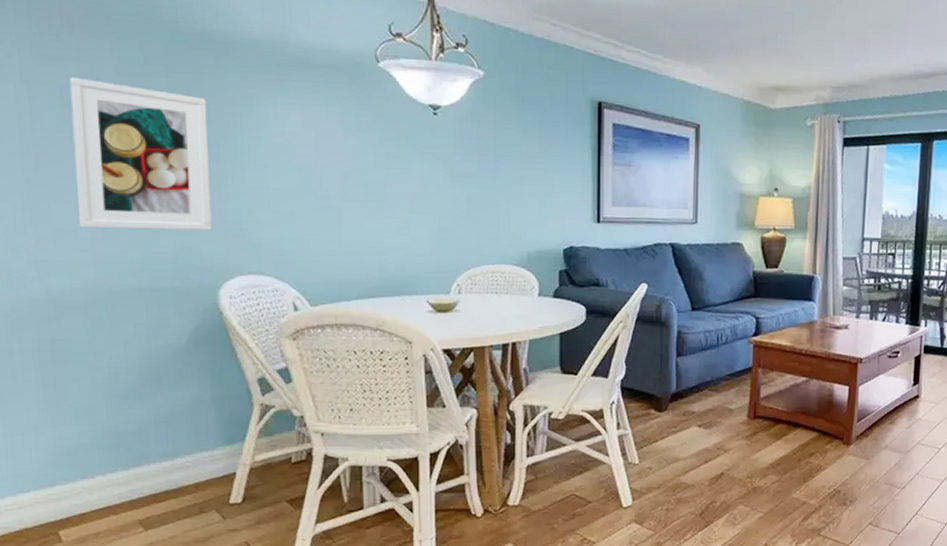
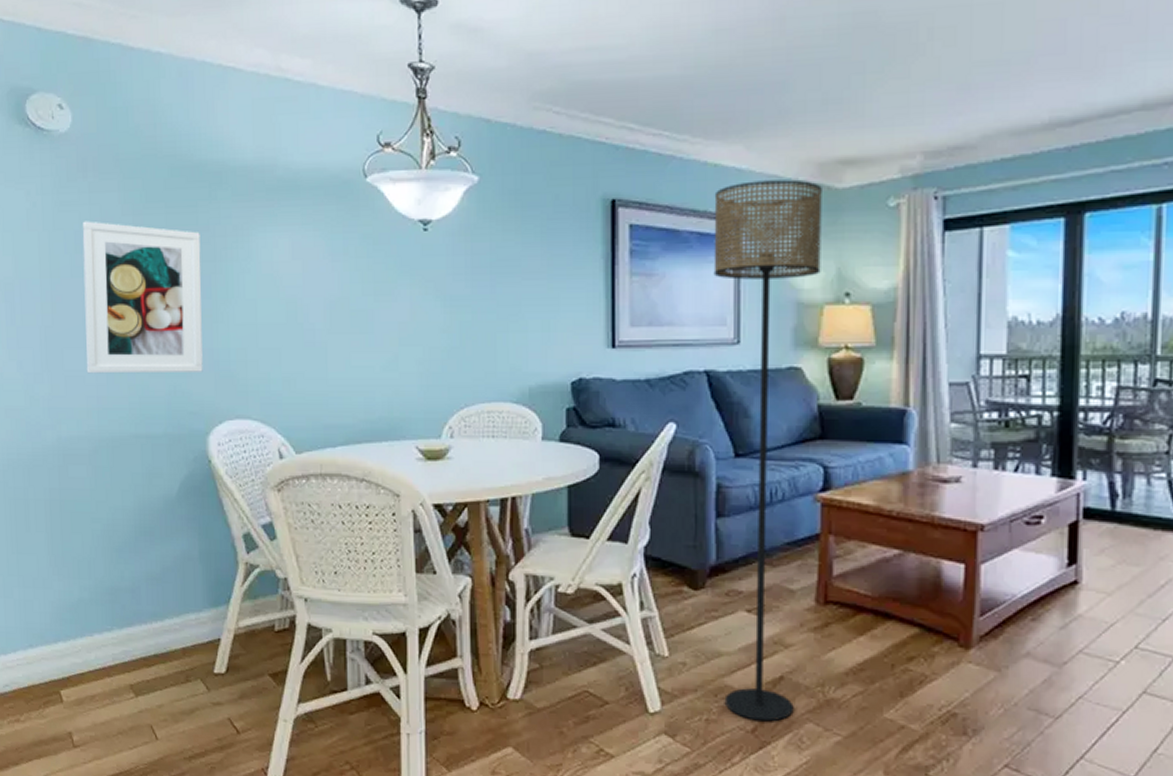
floor lamp: none [678,97,760,507] -> present [713,179,822,722]

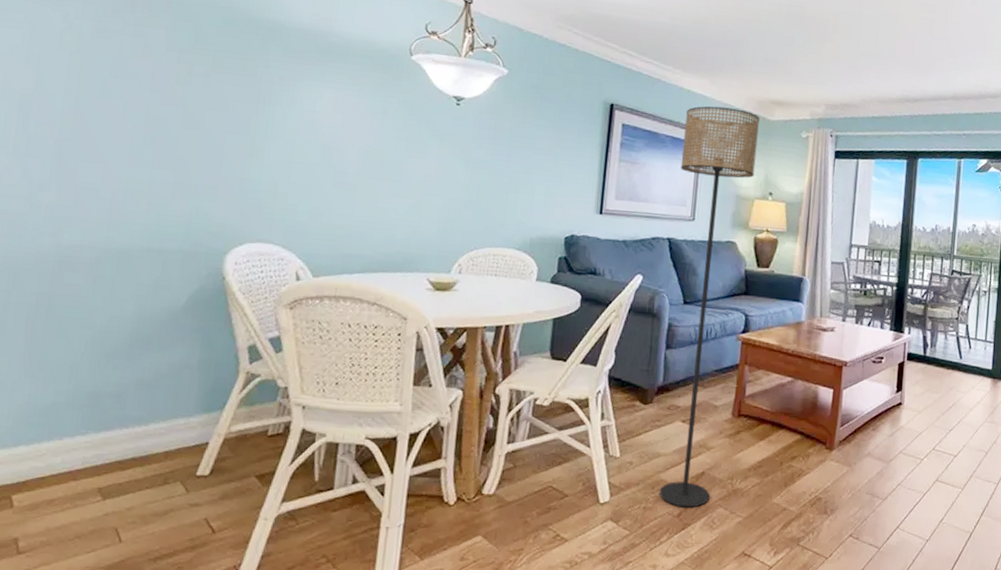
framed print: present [82,221,203,374] -> none [102,49,247,198]

